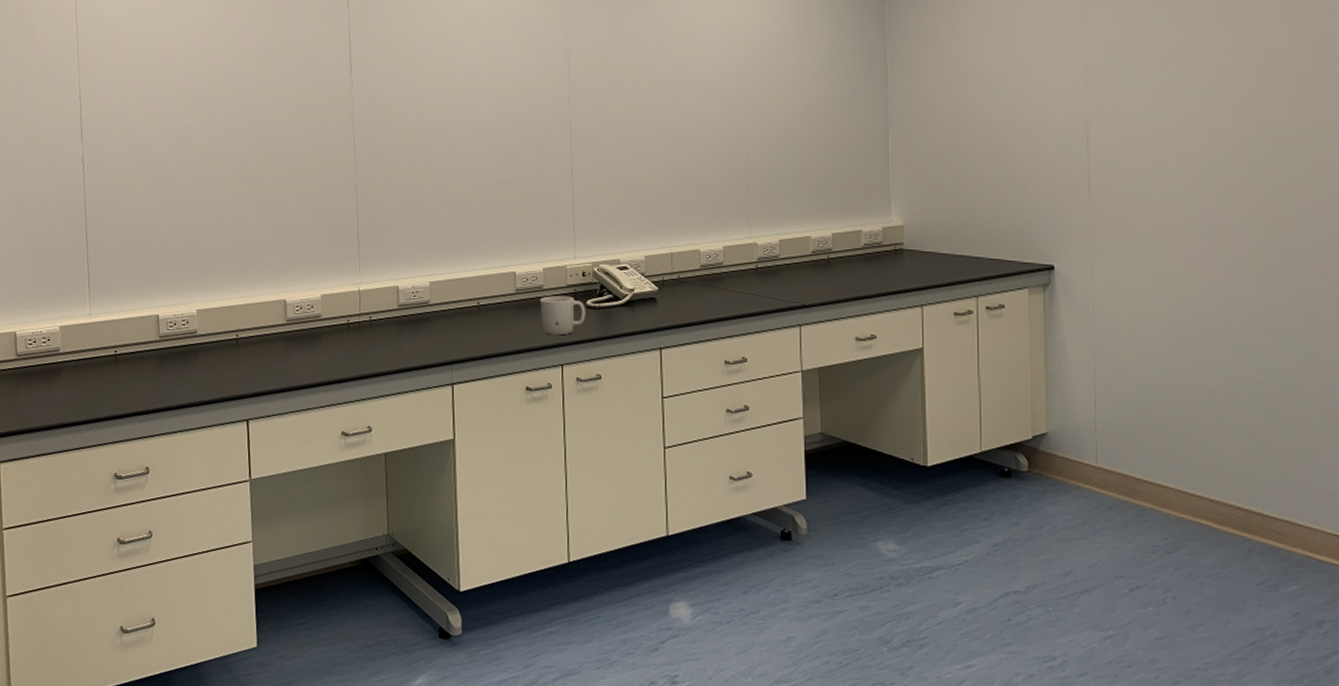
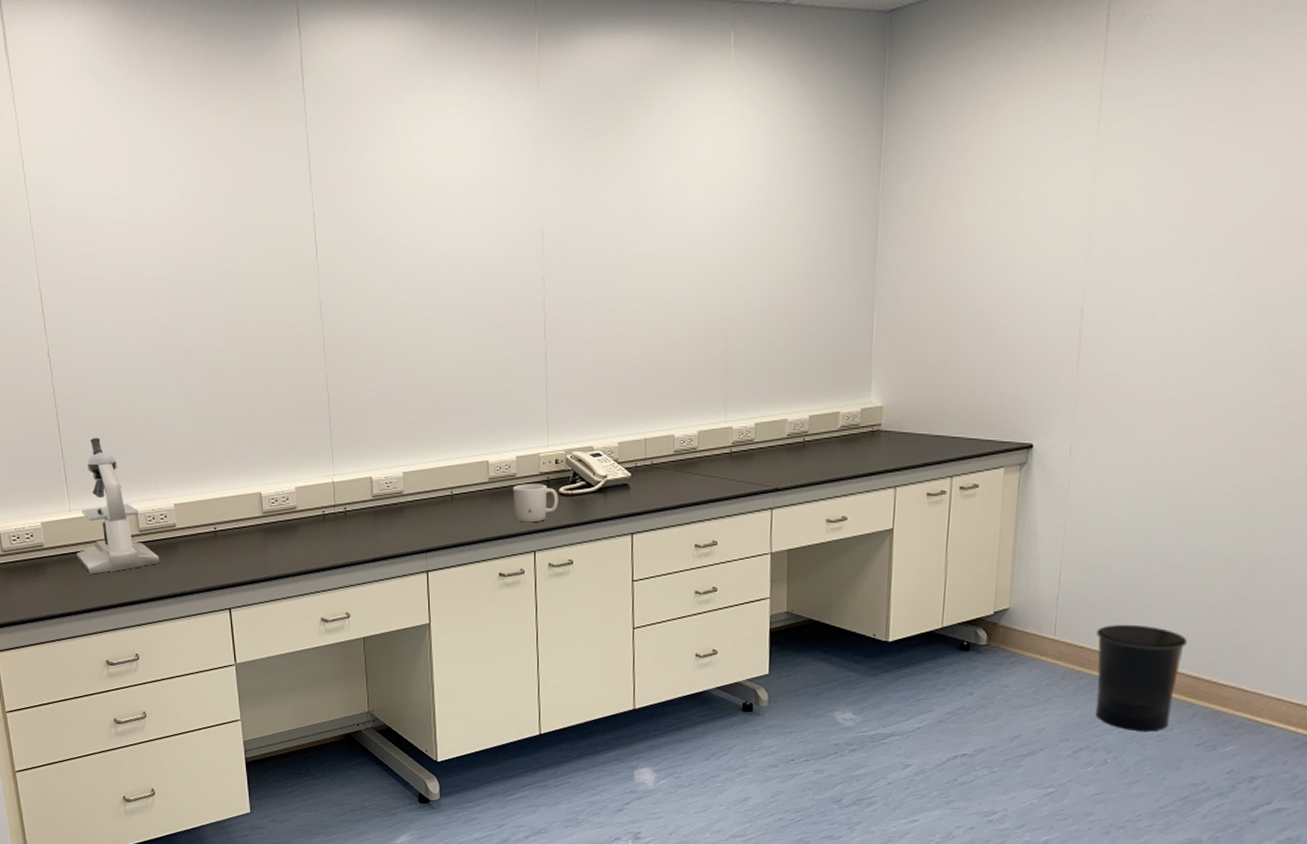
microscope: none [93,241,179,382] -> present [76,437,160,575]
waste bin: none [1139,451,1233,569] -> present [1095,624,1188,731]

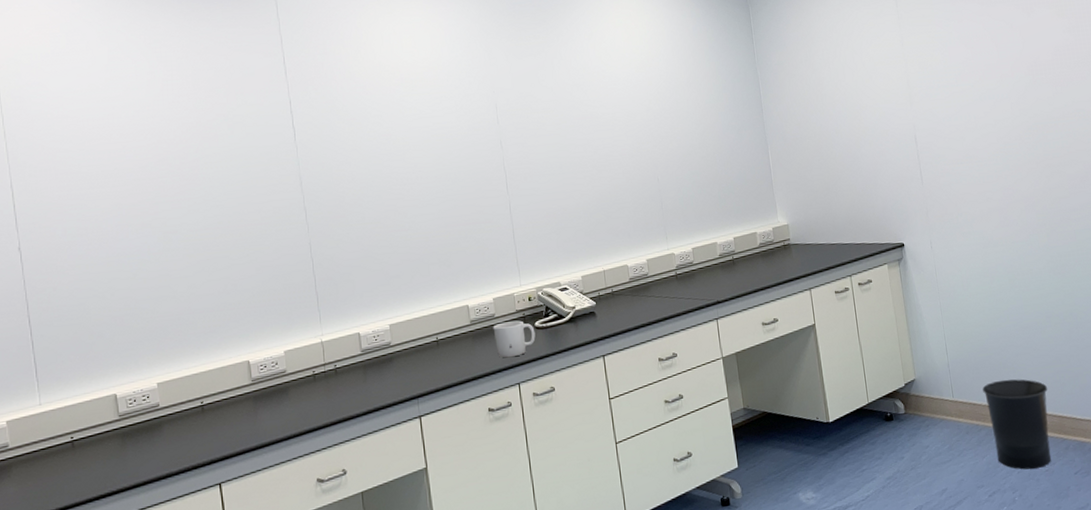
microscope: present [76,437,160,575] -> none [47,325,143,470]

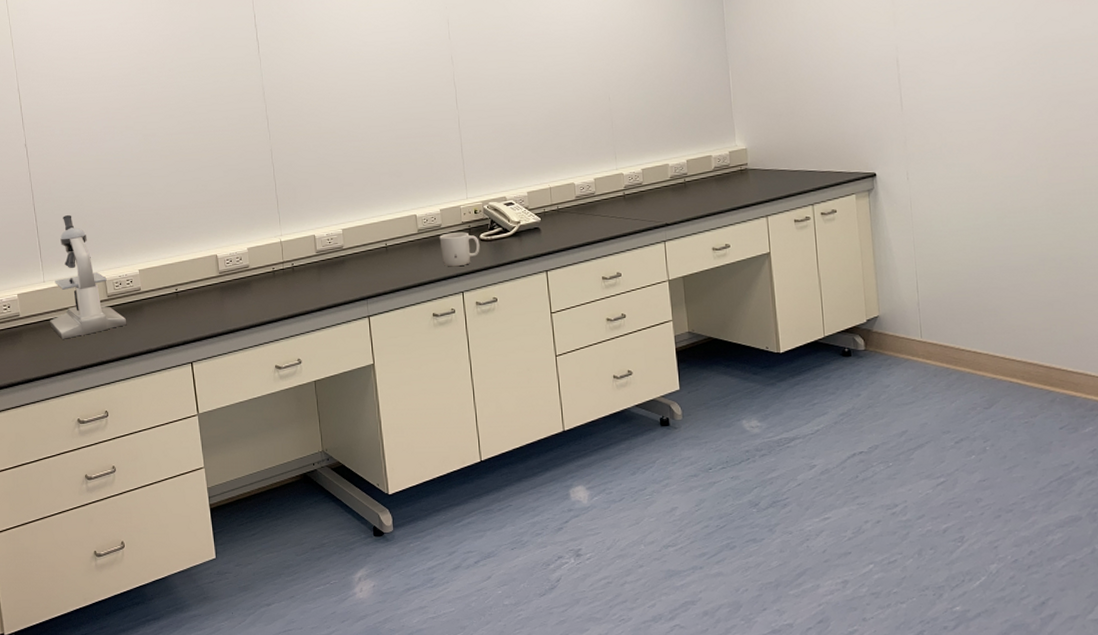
microscope: none [47,325,143,470] -> present [50,214,127,339]
waste bin: present [982,379,1052,470] -> none [957,323,1035,419]

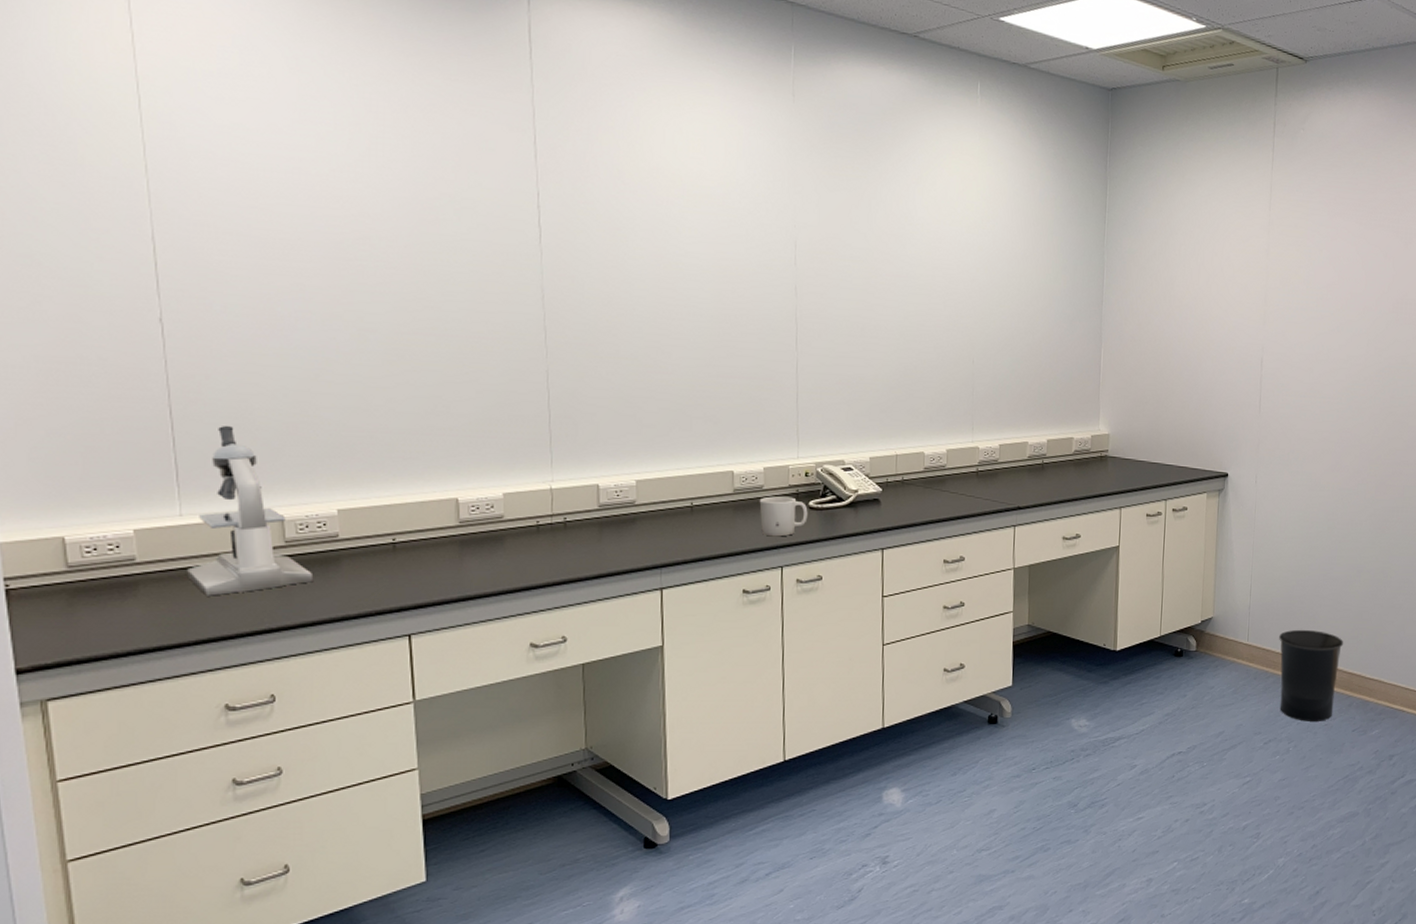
waste bin: none [957,323,1035,419] -> present [1279,629,1344,721]

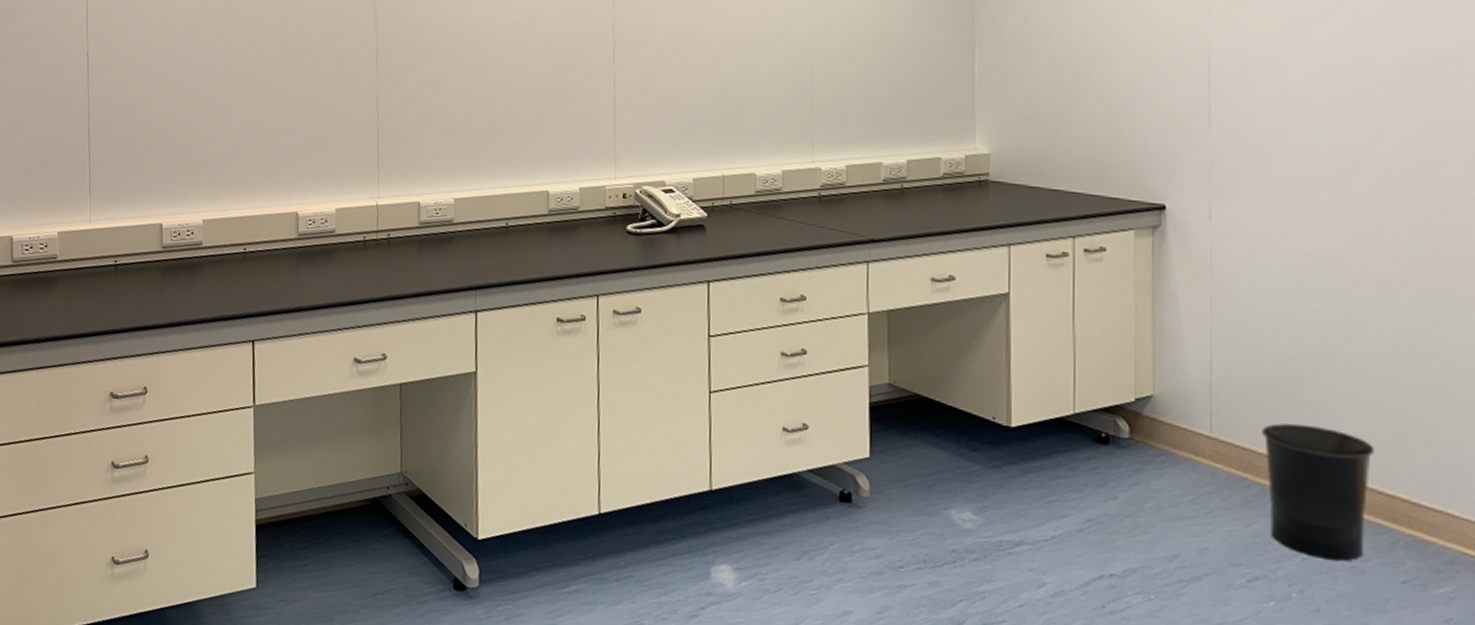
microscope: present [187,425,314,596] -> none [91,143,182,294]
mug: present [759,496,808,537] -> none [574,218,626,263]

